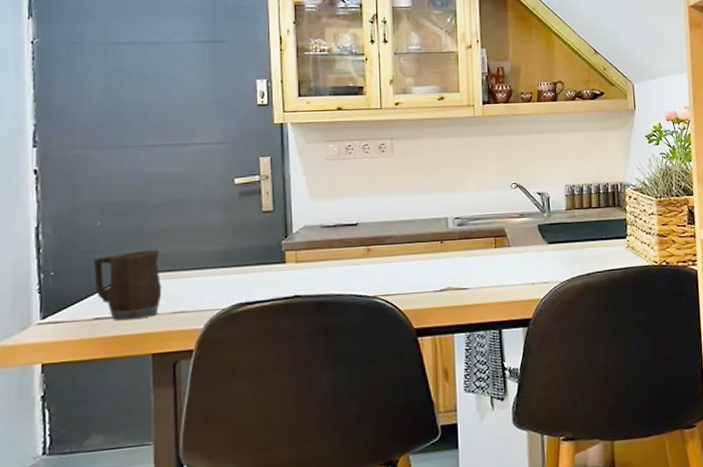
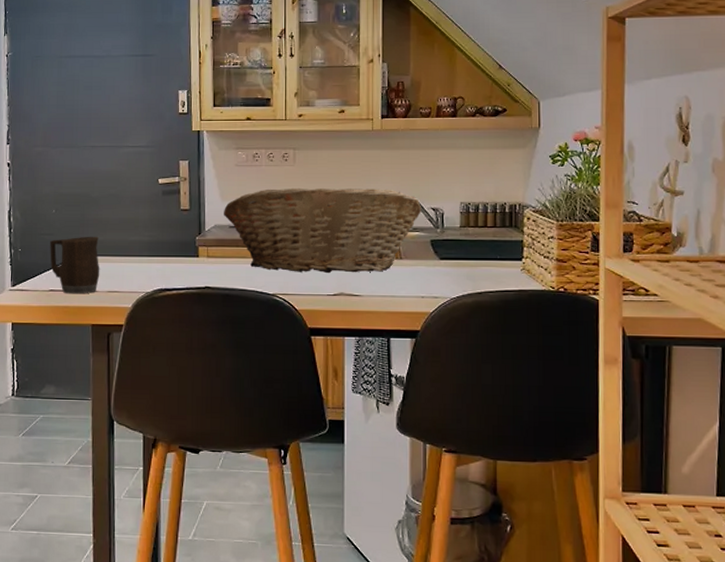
fruit basket: none [314,176,527,271] -> present [224,187,421,274]

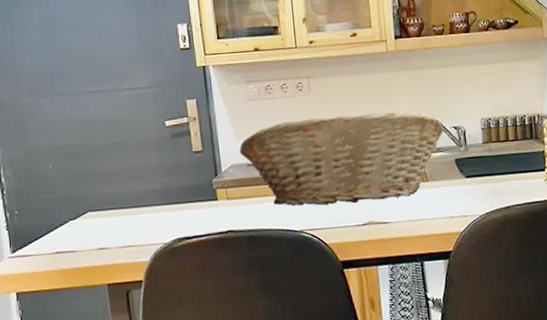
mug: present [50,236,100,294] -> none [50,189,111,255]

